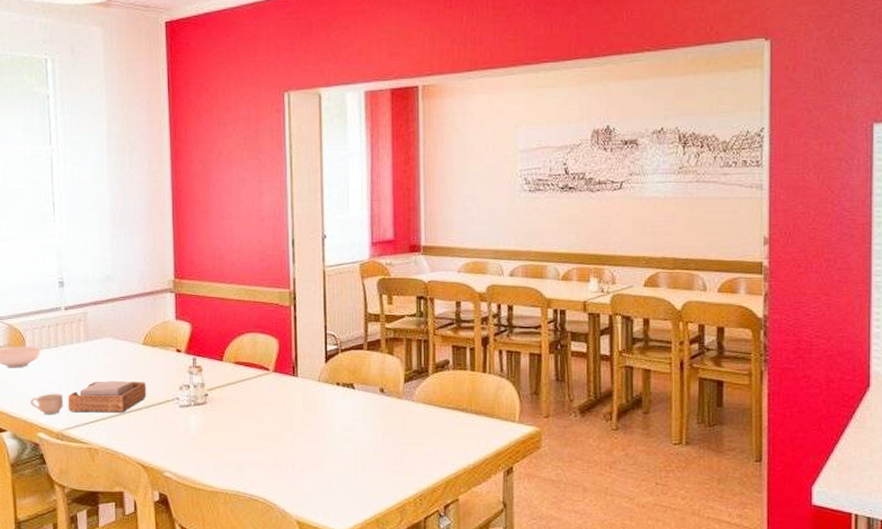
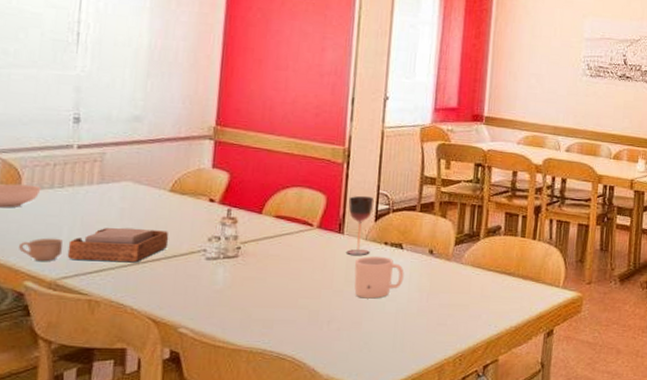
wineglass: none [299,337,324,397] -> present [347,195,373,255]
mug: none [311,398,358,440] -> present [354,256,404,299]

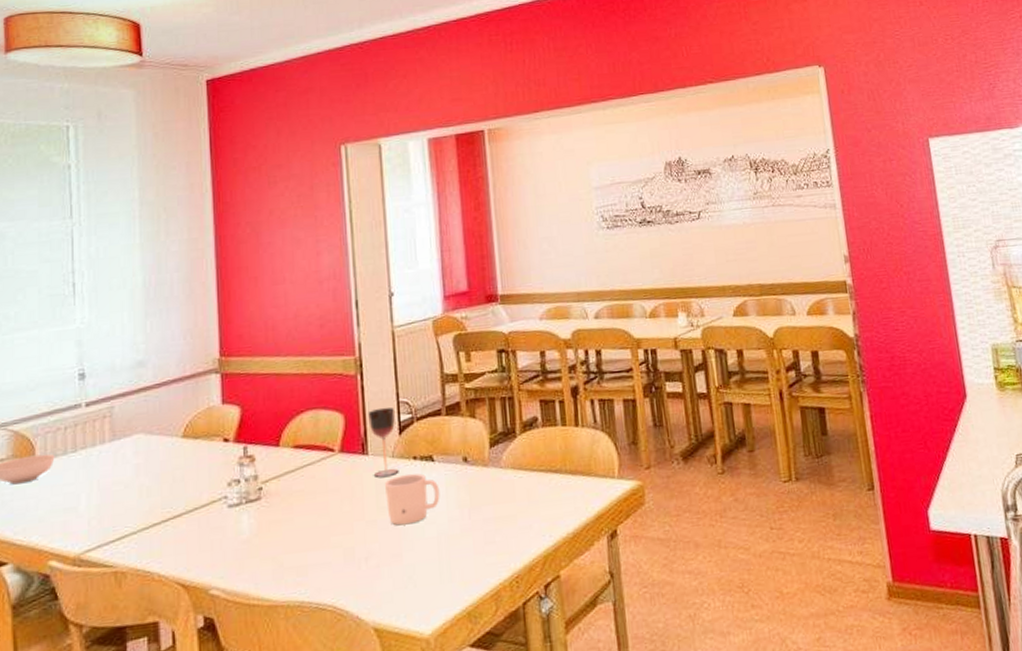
cup: present [19,238,64,262] -> none [40,508,83,538]
napkin holder: present [67,227,169,263] -> none [88,481,188,530]

